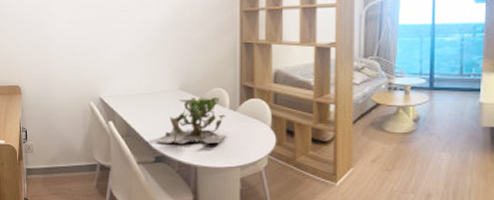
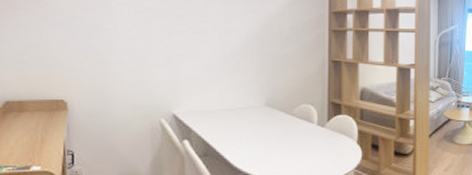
plant: present [156,97,227,145] -> none [239,113,315,162]

